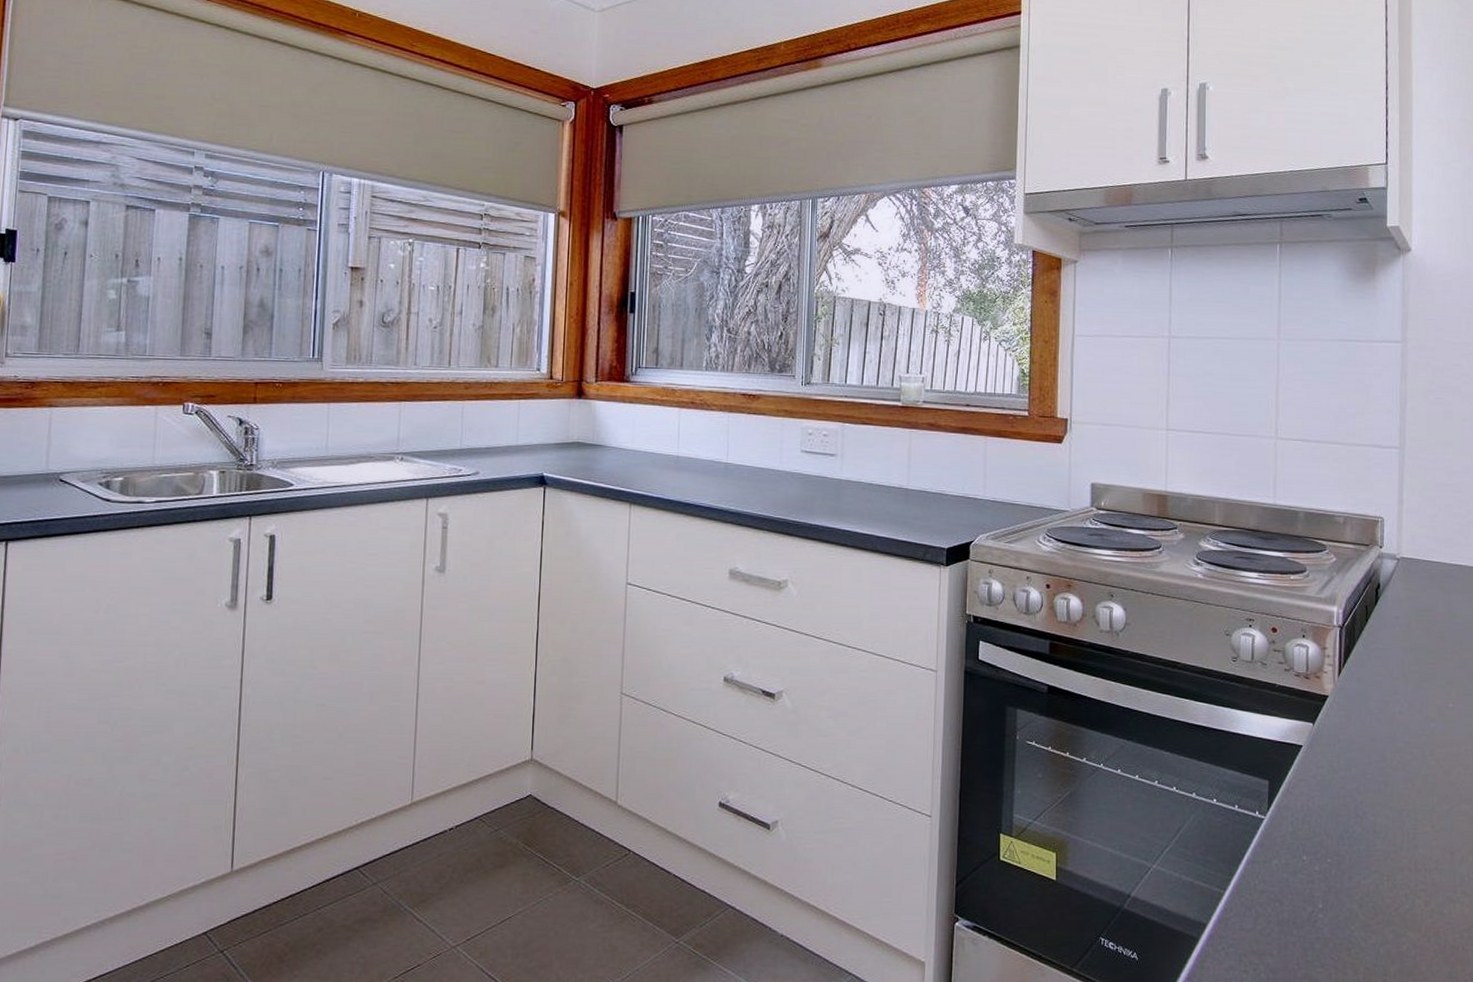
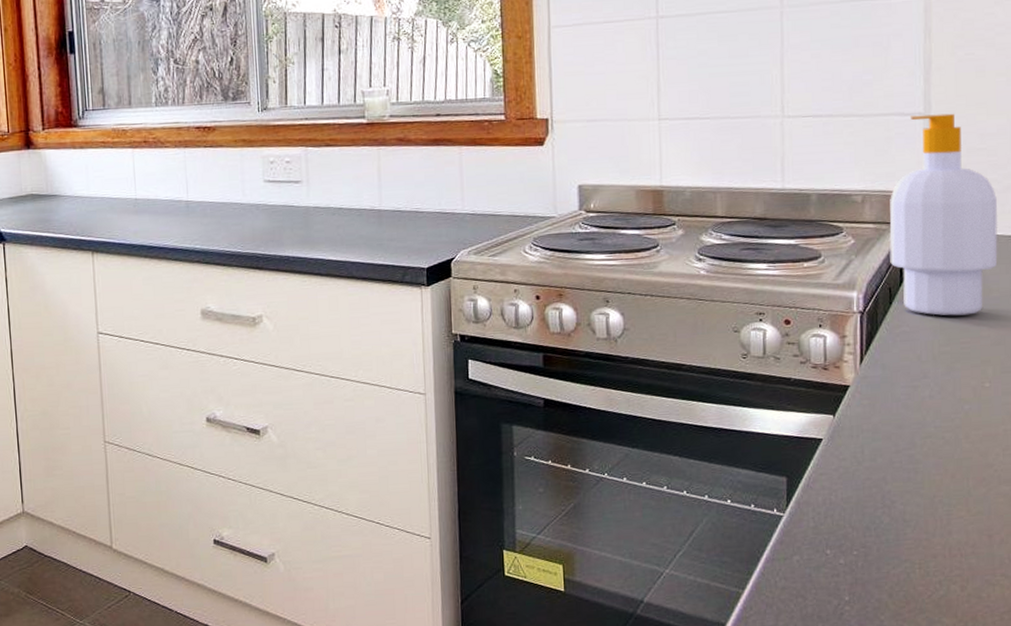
soap bottle: none [1367,449,1462,638] -> present [889,113,998,316]

